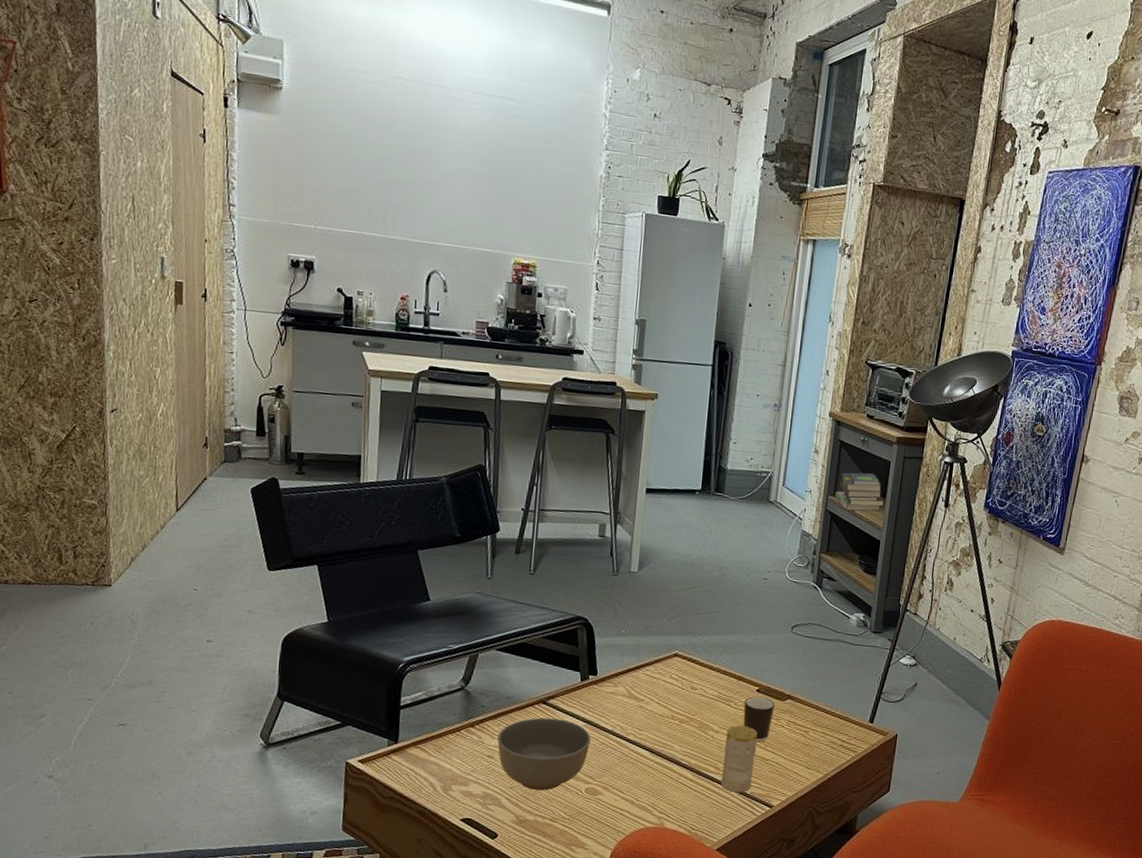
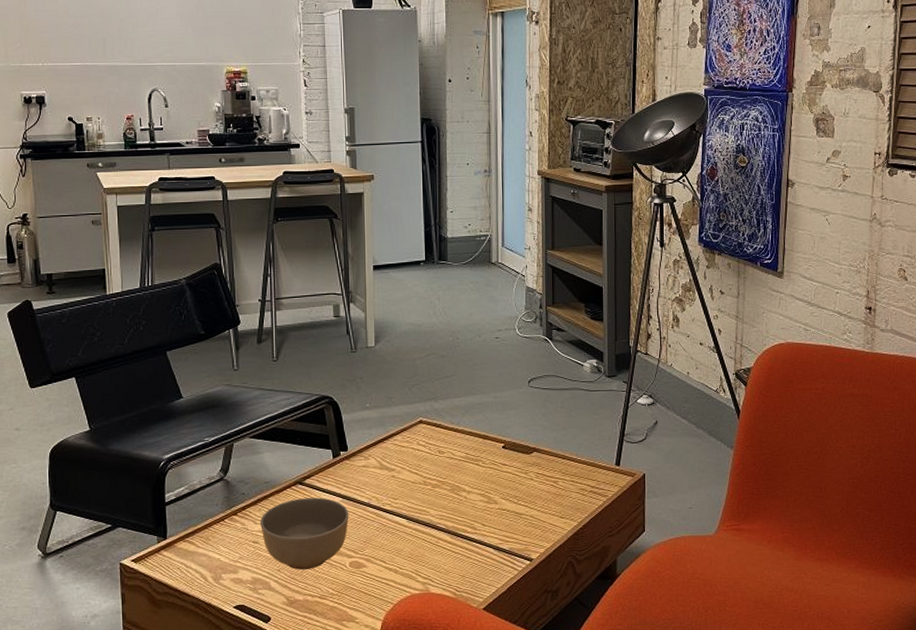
candle: present [721,725,758,793] -> none [478,483,509,550]
mug: present [743,696,775,742] -> none [492,453,522,498]
books: present [834,472,884,511] -> none [553,223,601,262]

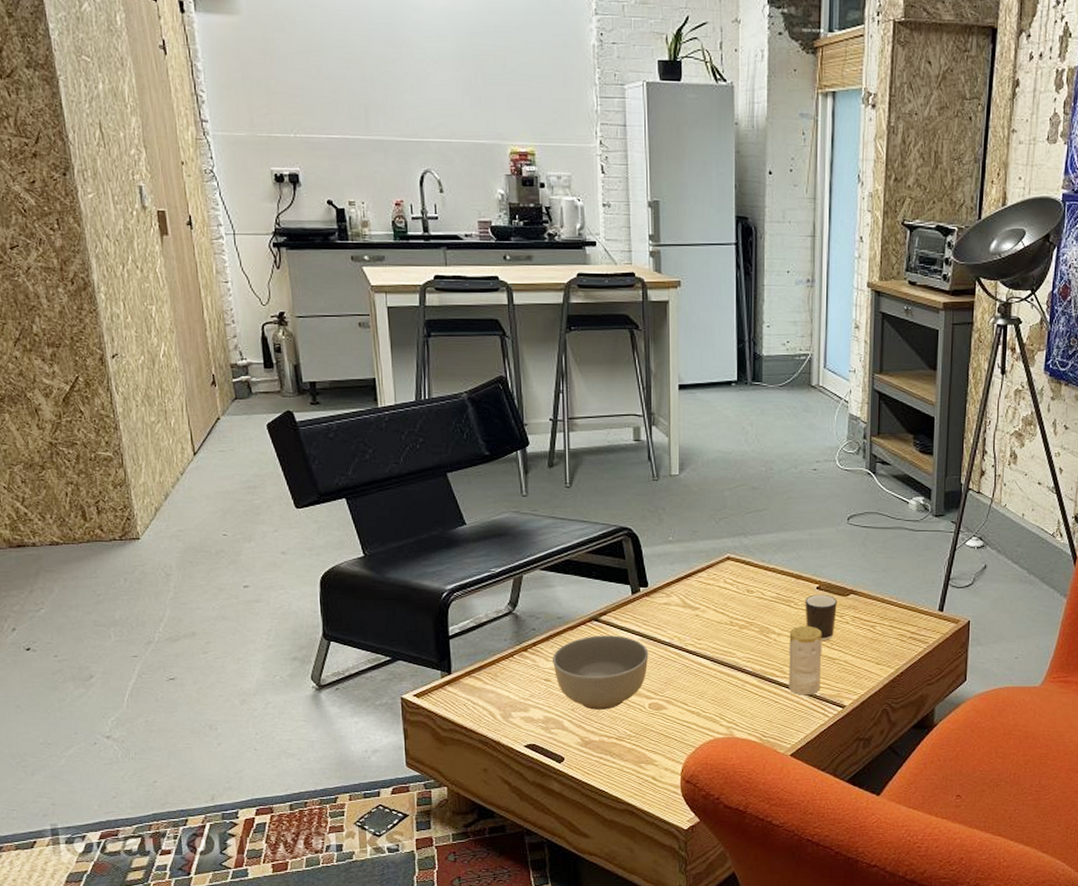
candle: none [478,483,509,550] -> present [789,625,822,696]
mug: none [492,453,522,498] -> present [805,594,837,642]

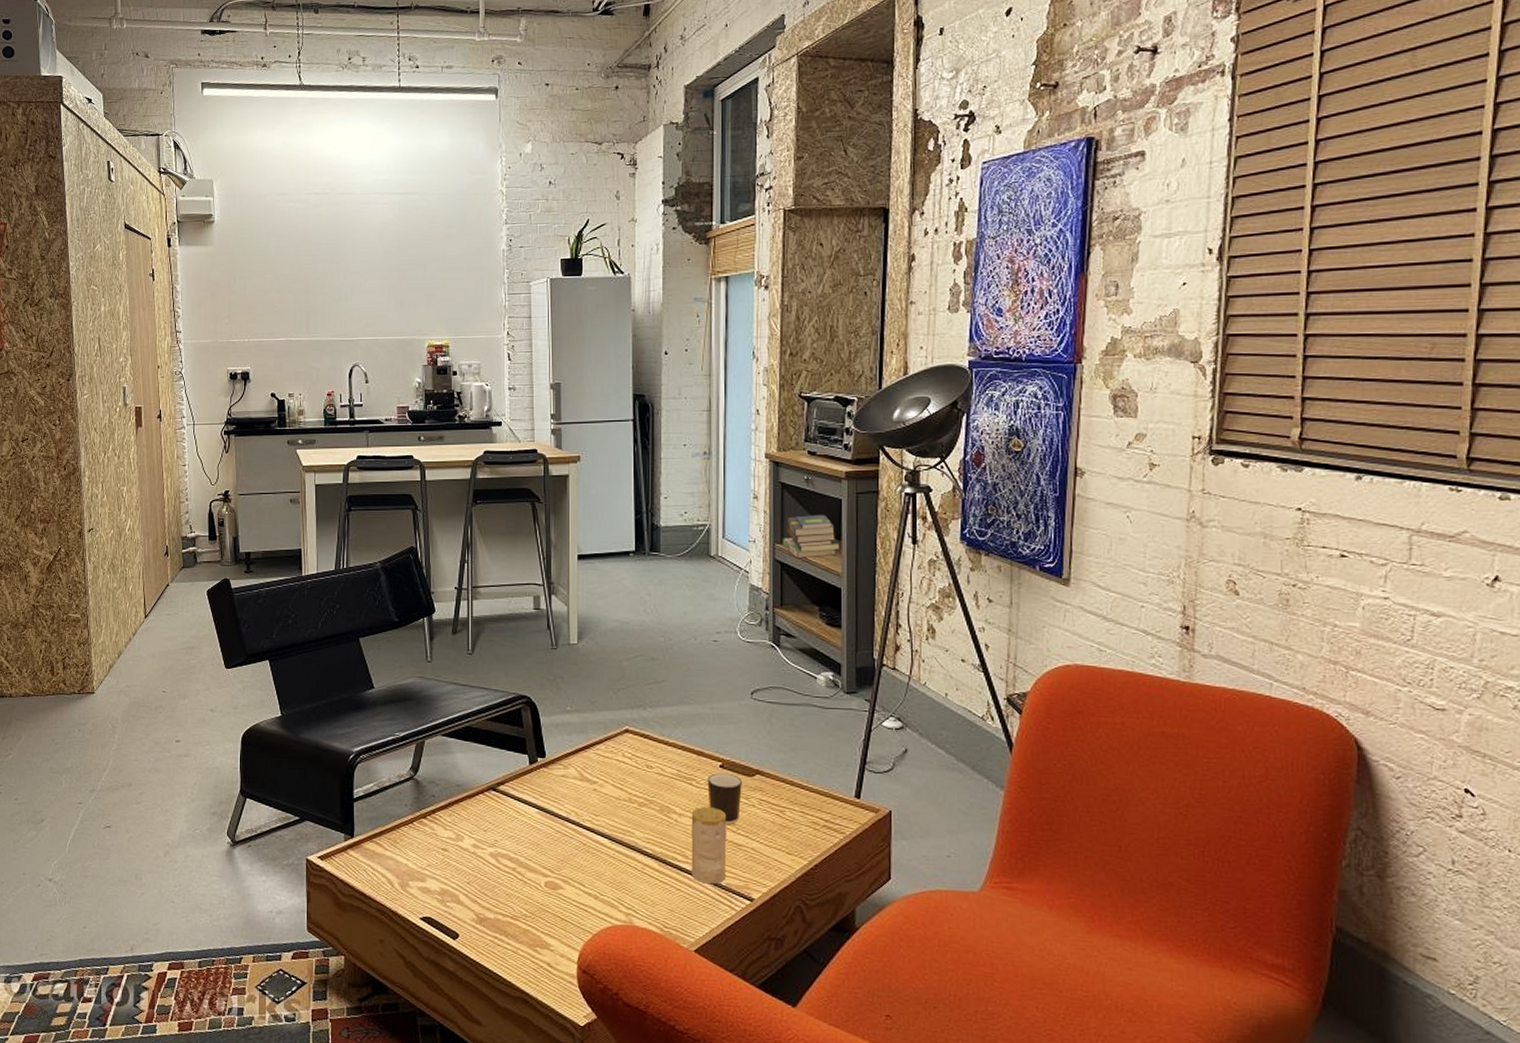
bowl: present [553,635,649,710] -> none [451,805,546,885]
books: none [881,344,935,388] -> present [782,514,839,558]

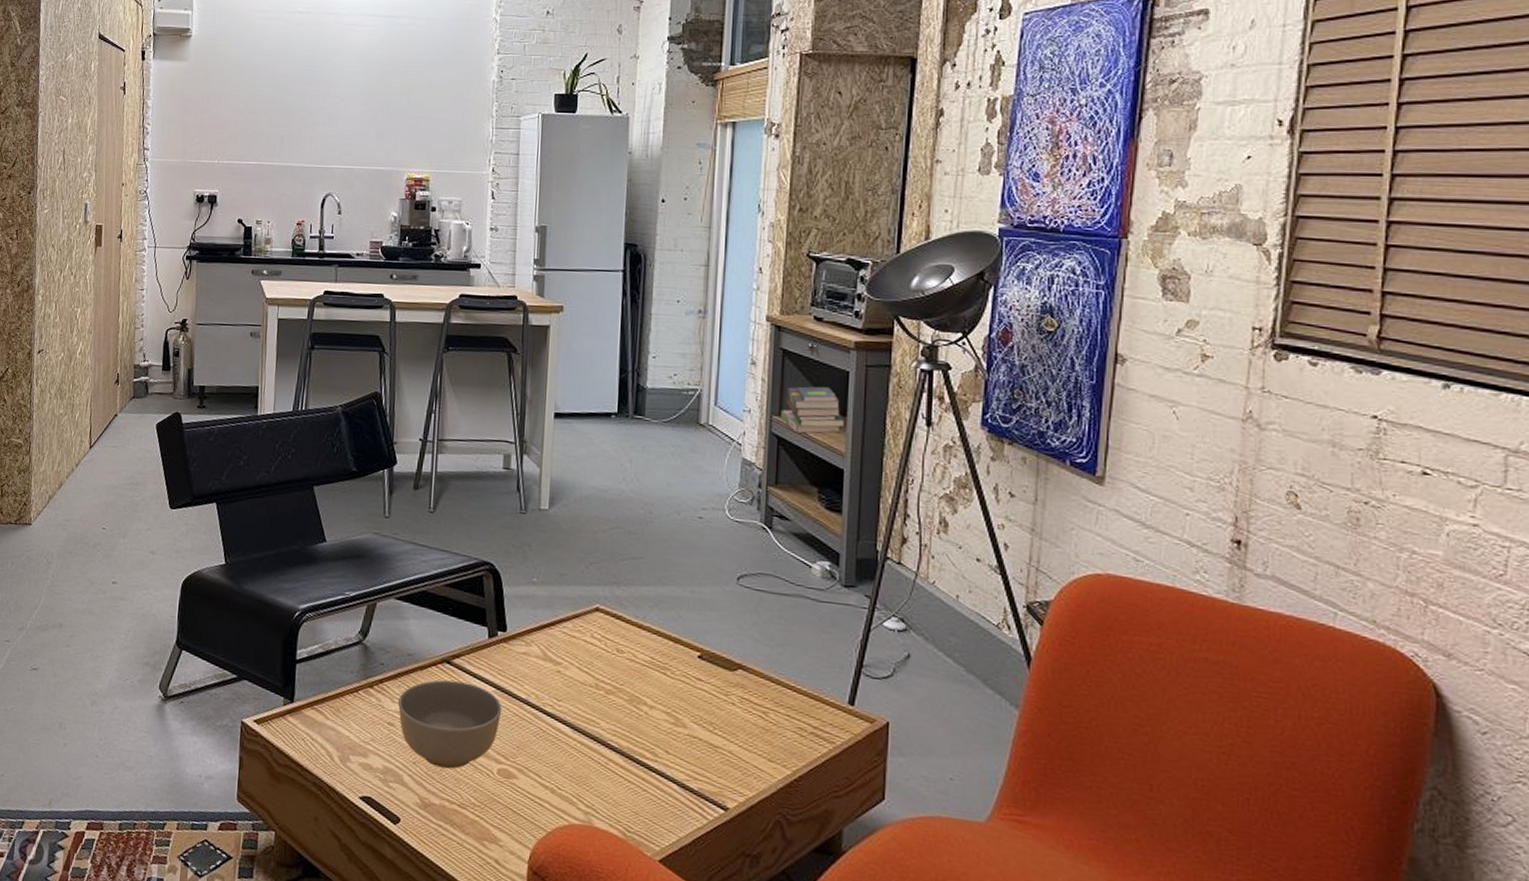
bowl: none [451,805,546,885] -> present [398,679,502,769]
candle: present [691,806,727,885] -> none [660,699,703,788]
mug: present [707,773,742,825] -> none [683,664,722,723]

